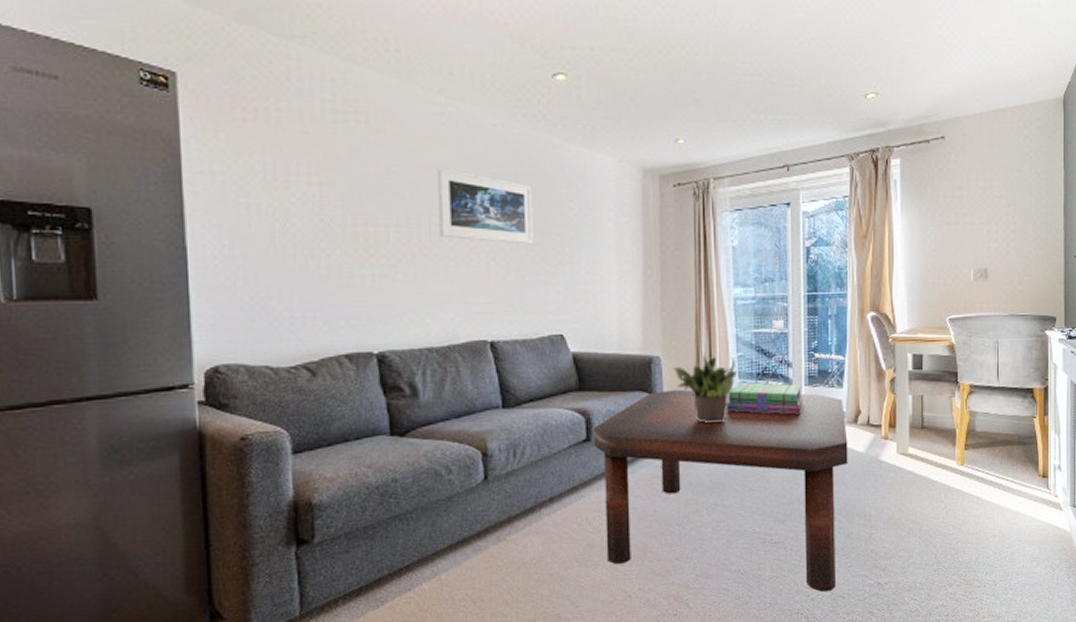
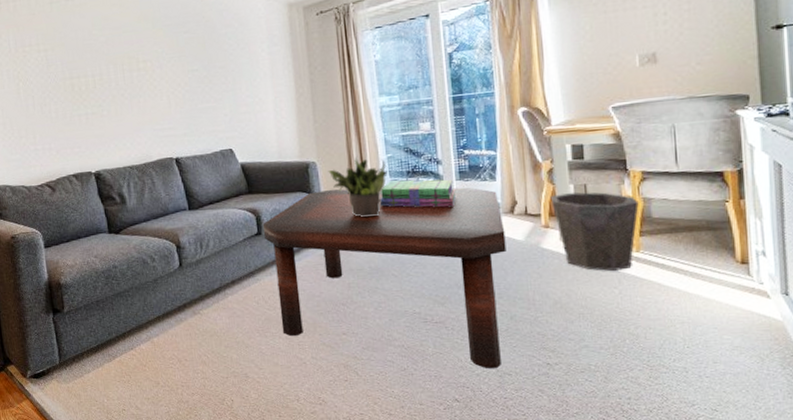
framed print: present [436,166,534,244] -> none [124,25,203,80]
waste bin: none [891,403,966,486] -> present [550,192,639,272]

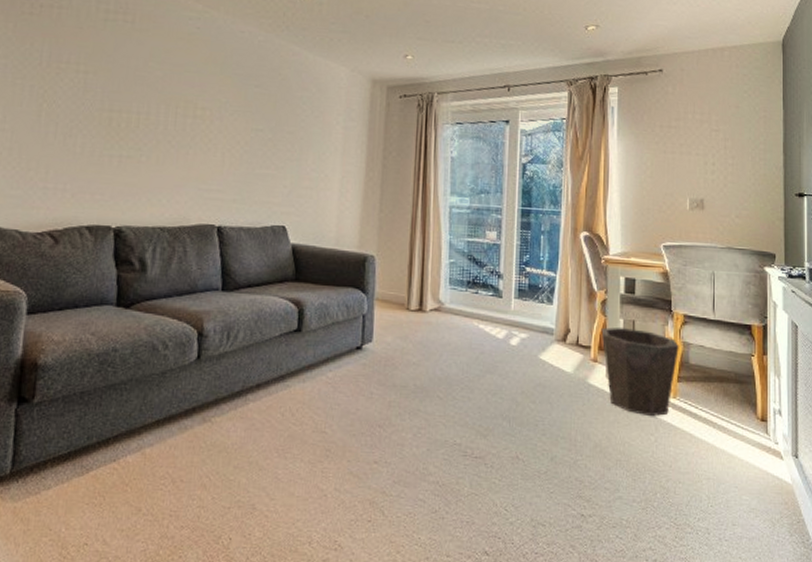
coffee table: present [263,187,507,369] -> none [304,289,556,518]
potted plant: present [328,156,388,218] -> none [386,256,448,327]
stack of books: present [380,179,457,208] -> none [436,289,513,327]

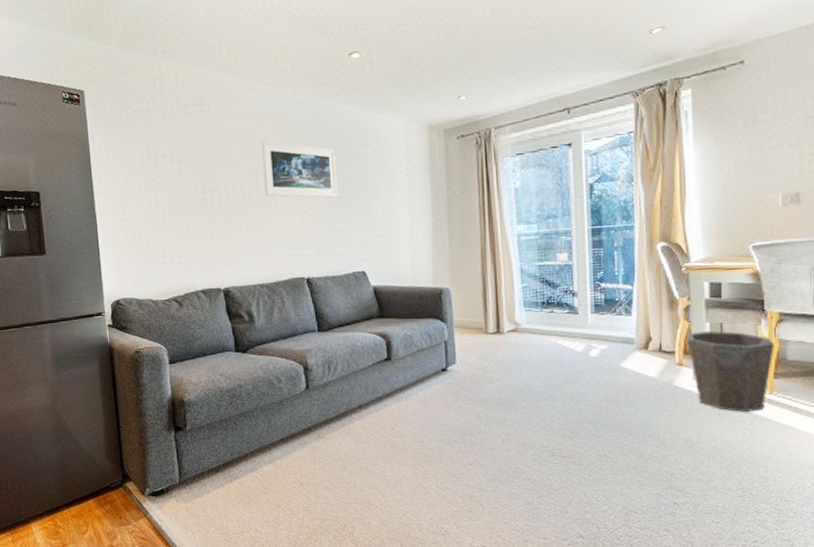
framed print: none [184,64,270,140] -> present [260,140,338,198]

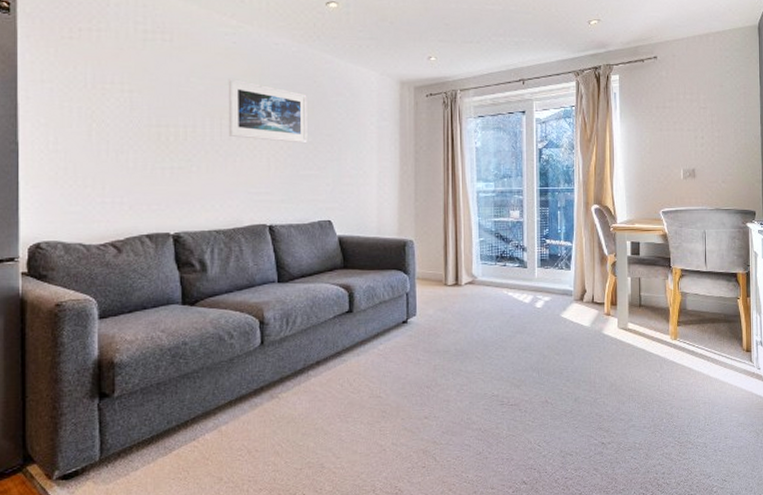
waste bin: present [685,331,775,413] -> none [612,285,678,357]

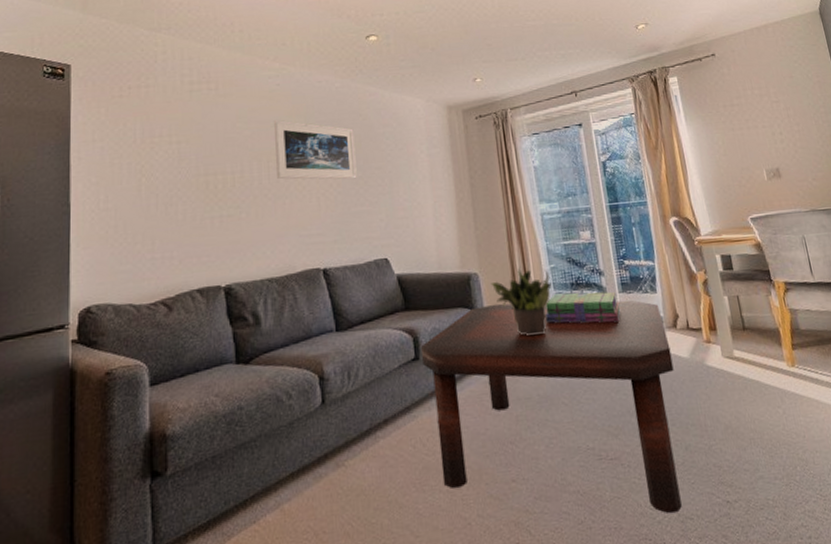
coffee table: none [356,269,575,450] -> present [421,300,682,514]
potted plant: none [424,238,479,299] -> present [490,267,552,336]
stack of books: none [470,264,537,293] -> present [545,291,621,324]

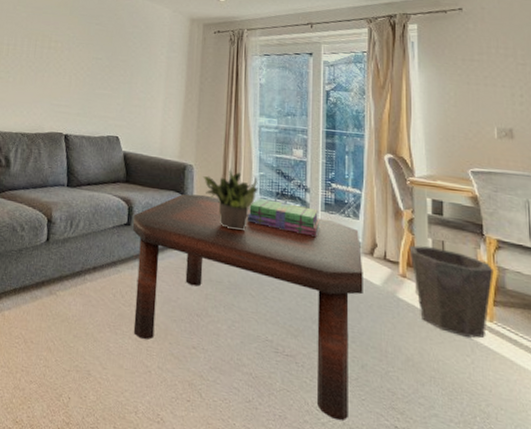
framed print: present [273,119,357,180] -> none [41,7,108,67]
waste bin: none [708,303,791,390] -> present [409,245,494,339]

